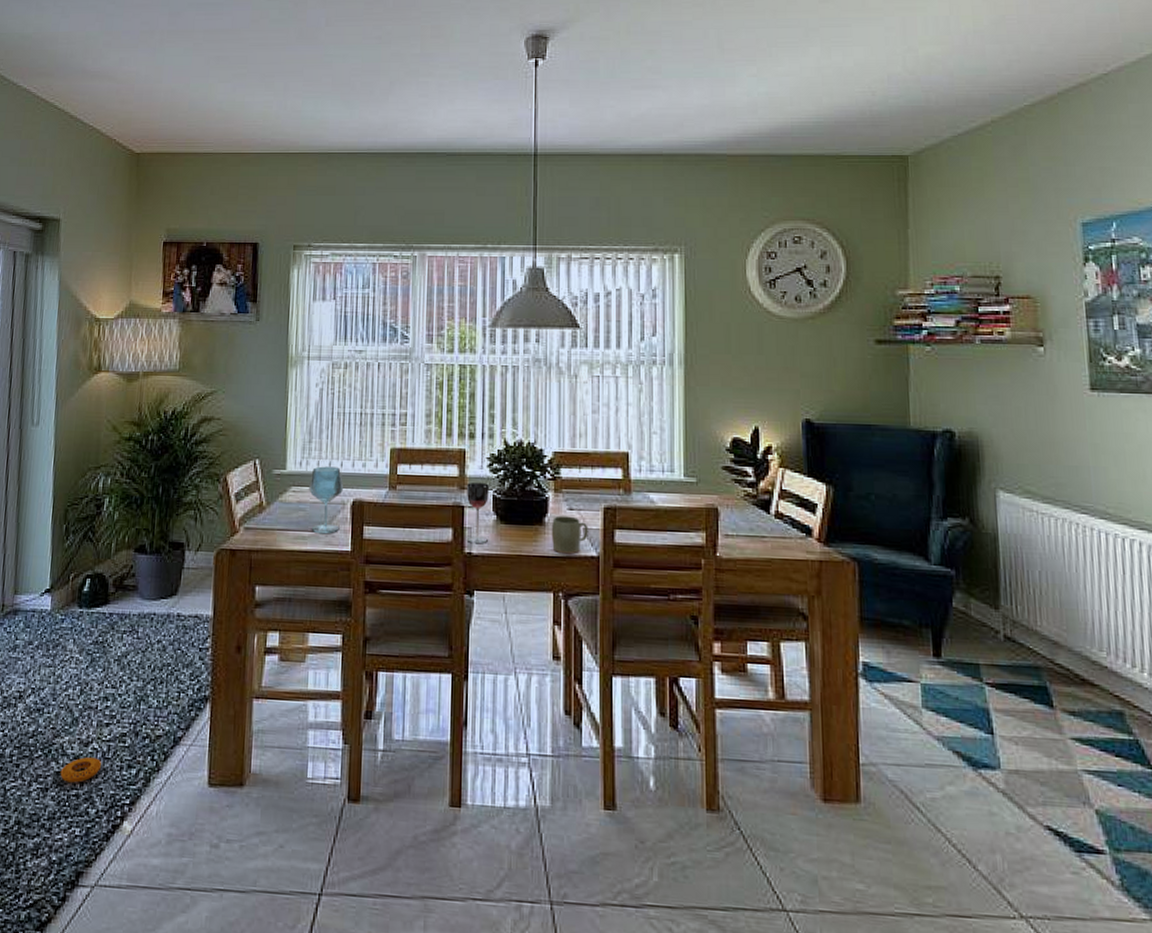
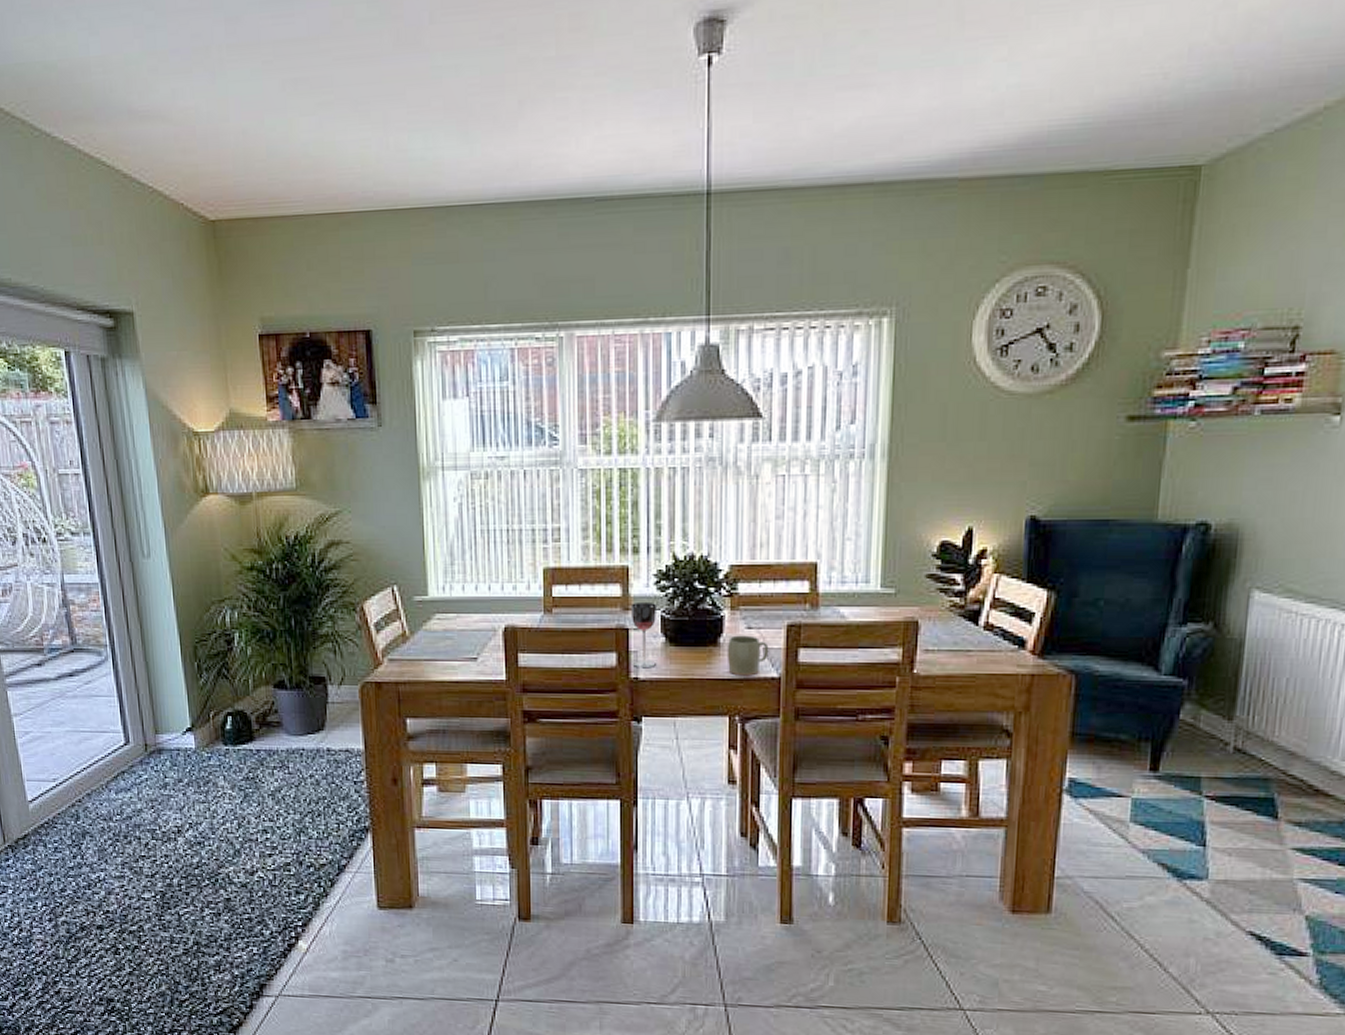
dog toy: present [60,757,102,783] -> none [230,885,270,908]
wine glass: present [309,466,344,534] -> none [455,590,494,663]

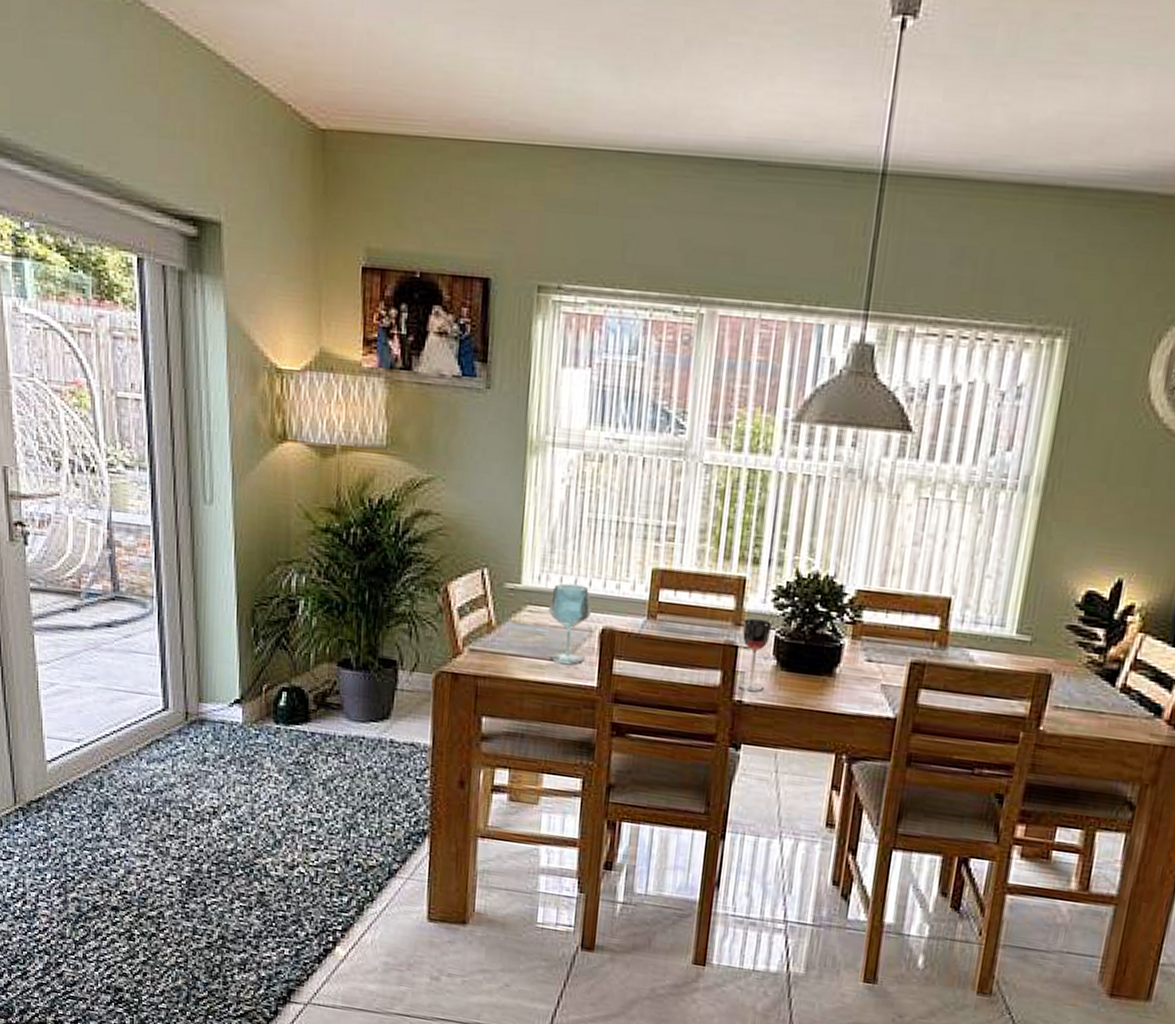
wine glass: none [455,590,494,663] -> present [548,583,592,665]
mug: present [727,635,769,676] -> none [840,667,888,713]

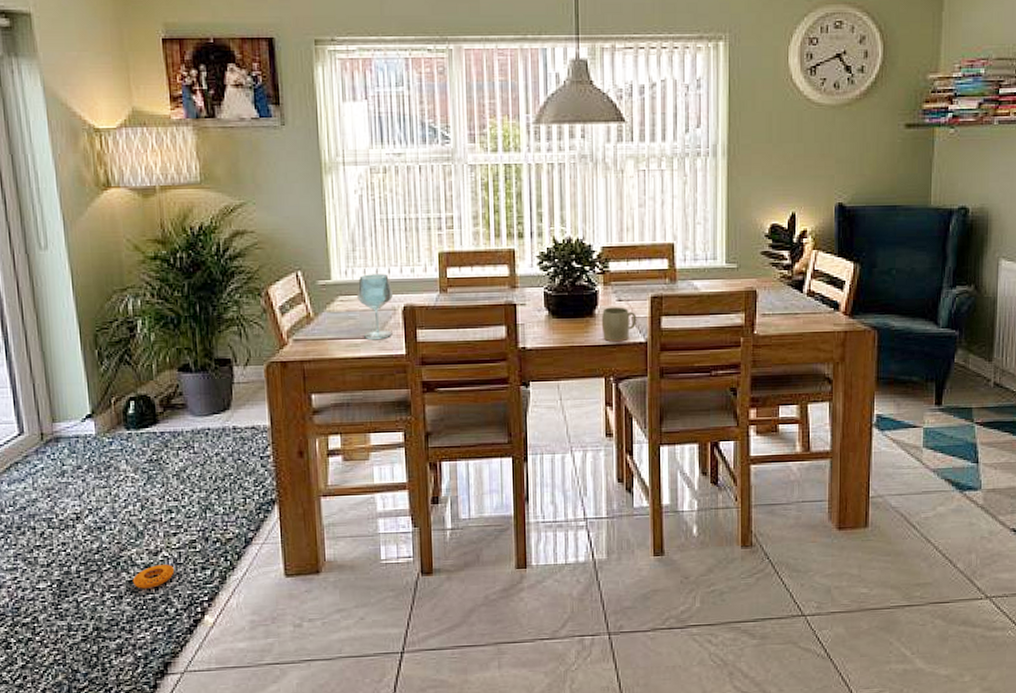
dog toy: none [264,880,310,905] -> present [132,565,175,589]
wineglass: present [738,618,771,692] -> none [517,281,541,339]
mug: none [840,667,888,713] -> present [601,307,637,342]

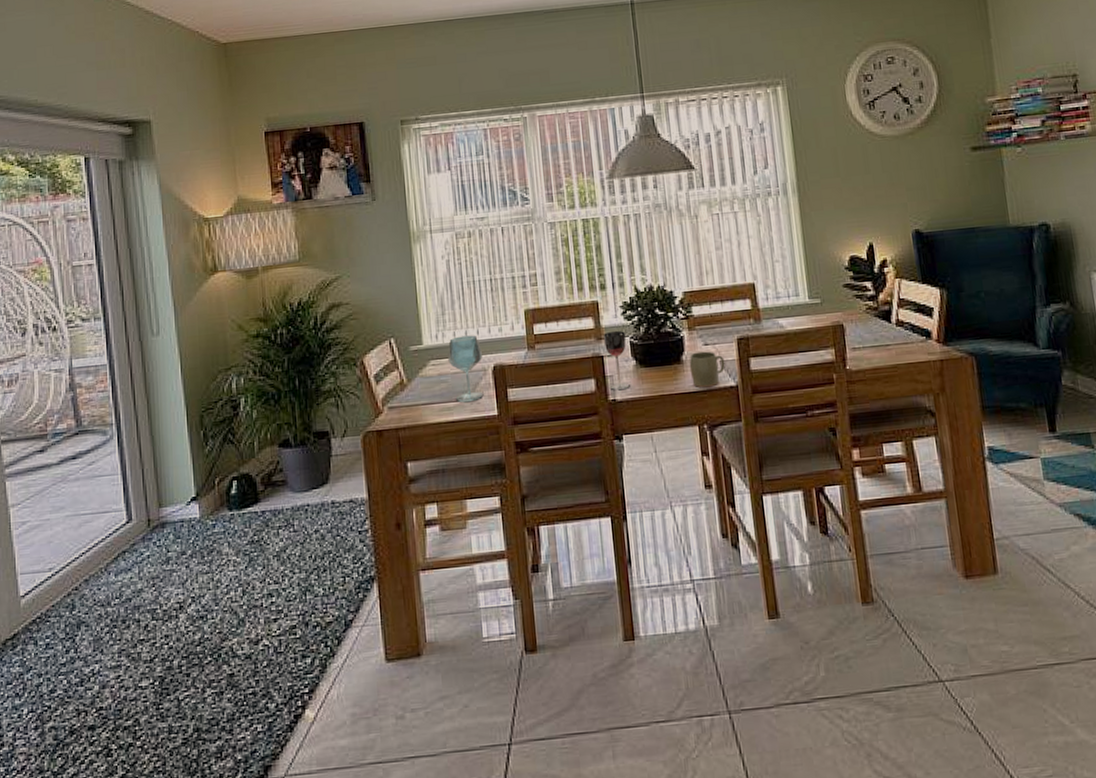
dog toy: present [132,565,175,589] -> none [233,654,275,682]
wineglass: none [517,281,541,339] -> present [603,331,630,391]

